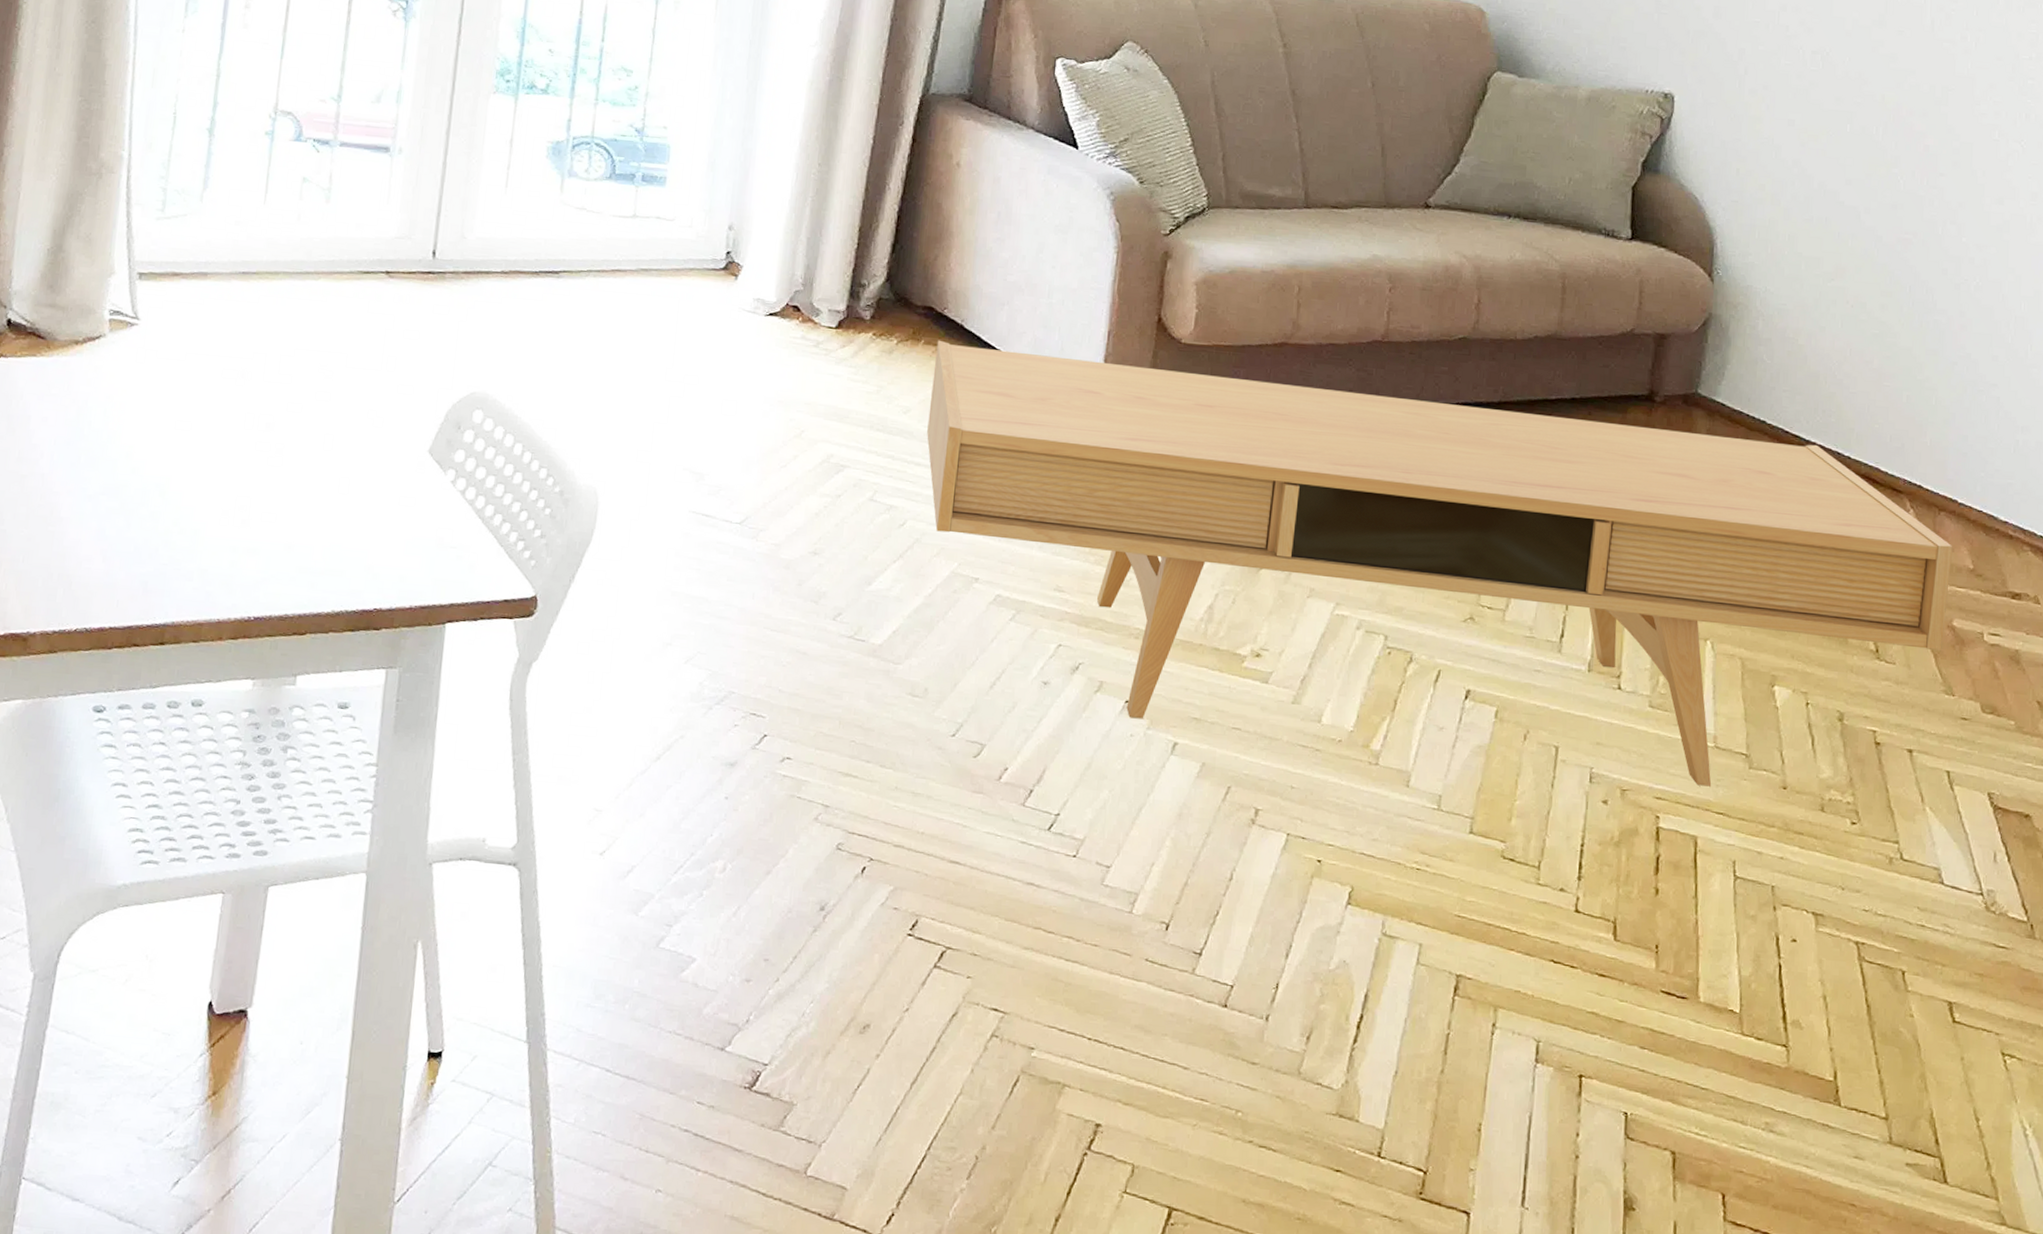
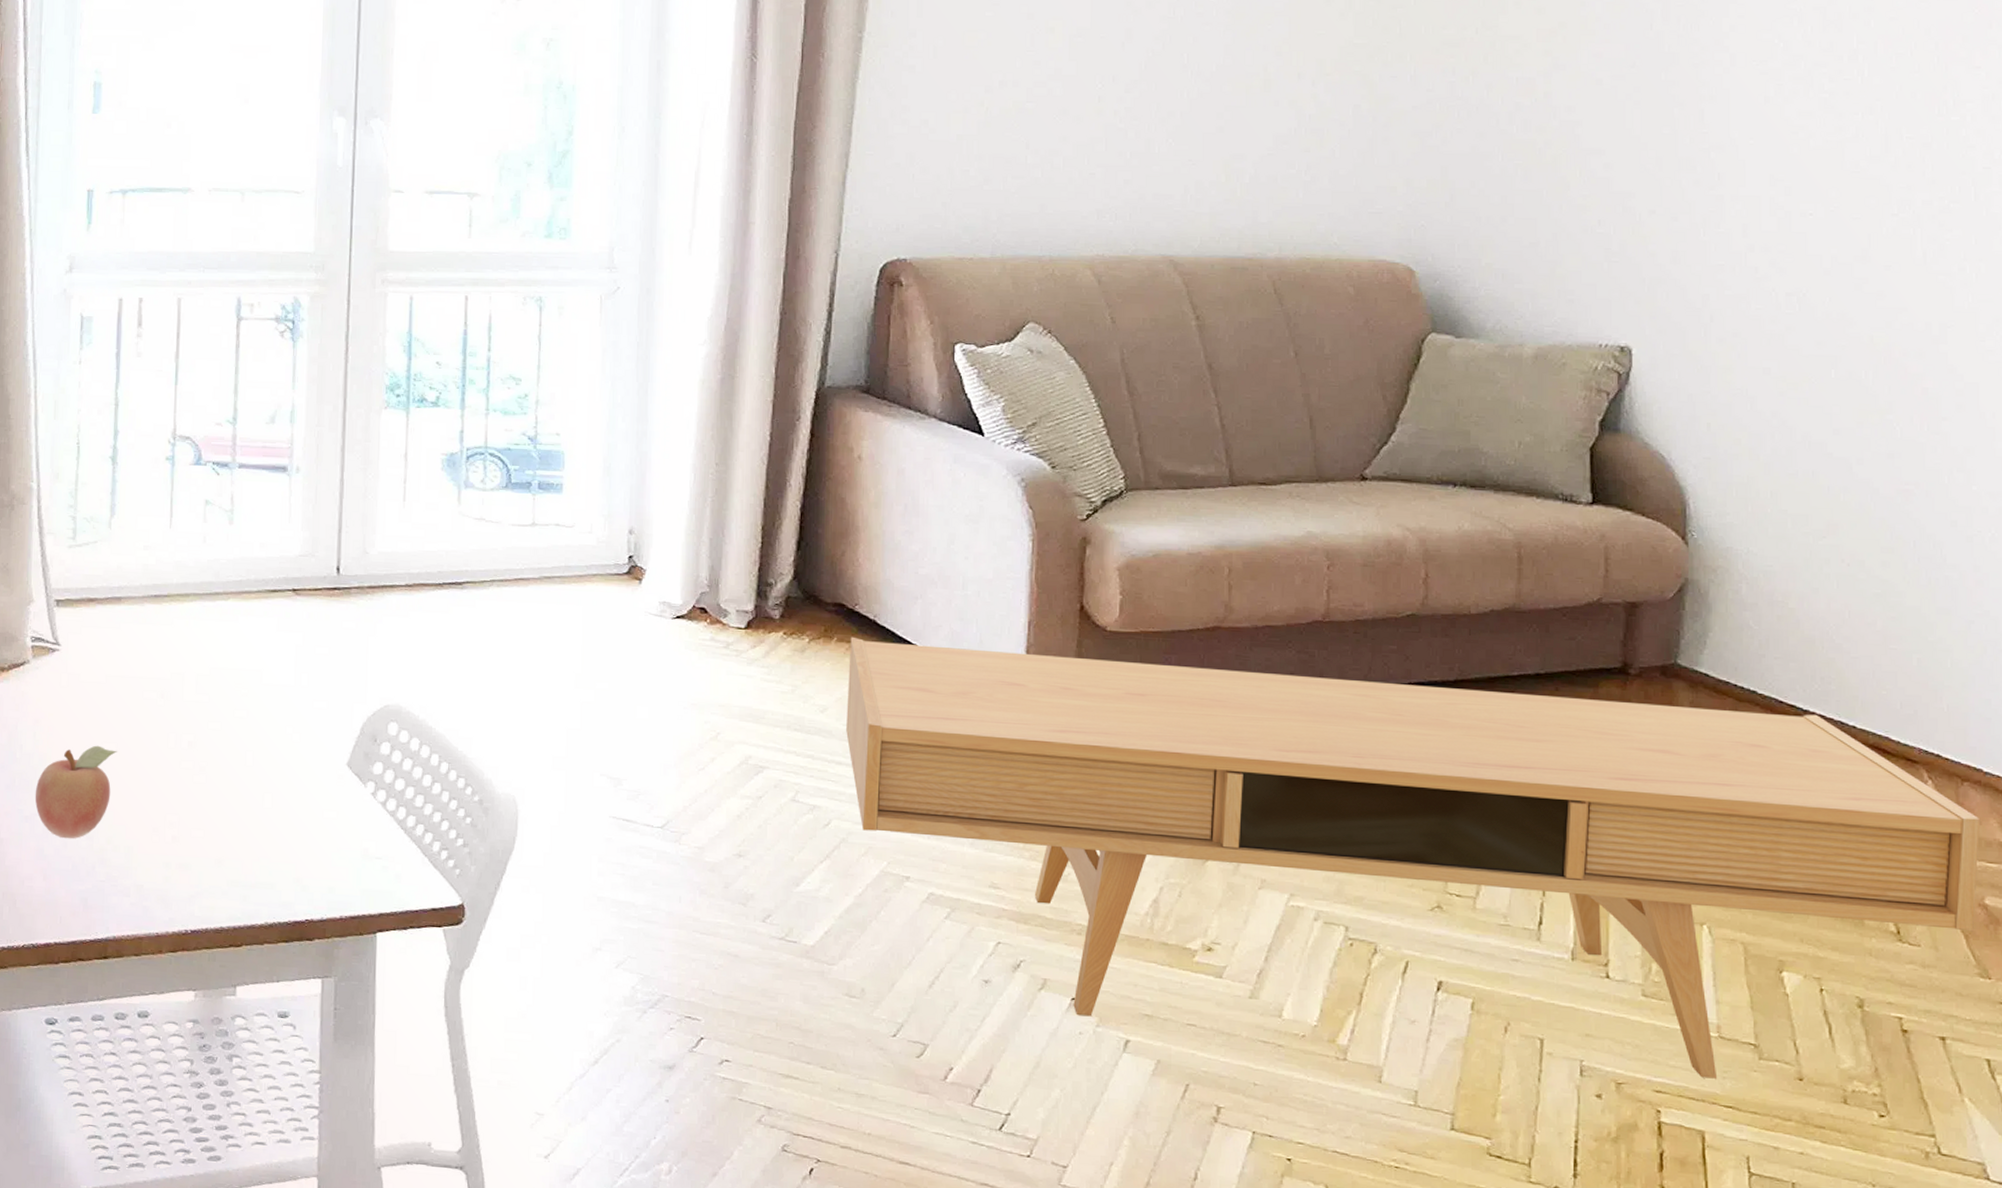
fruit: none [100,424,192,520] -> present [35,745,118,839]

